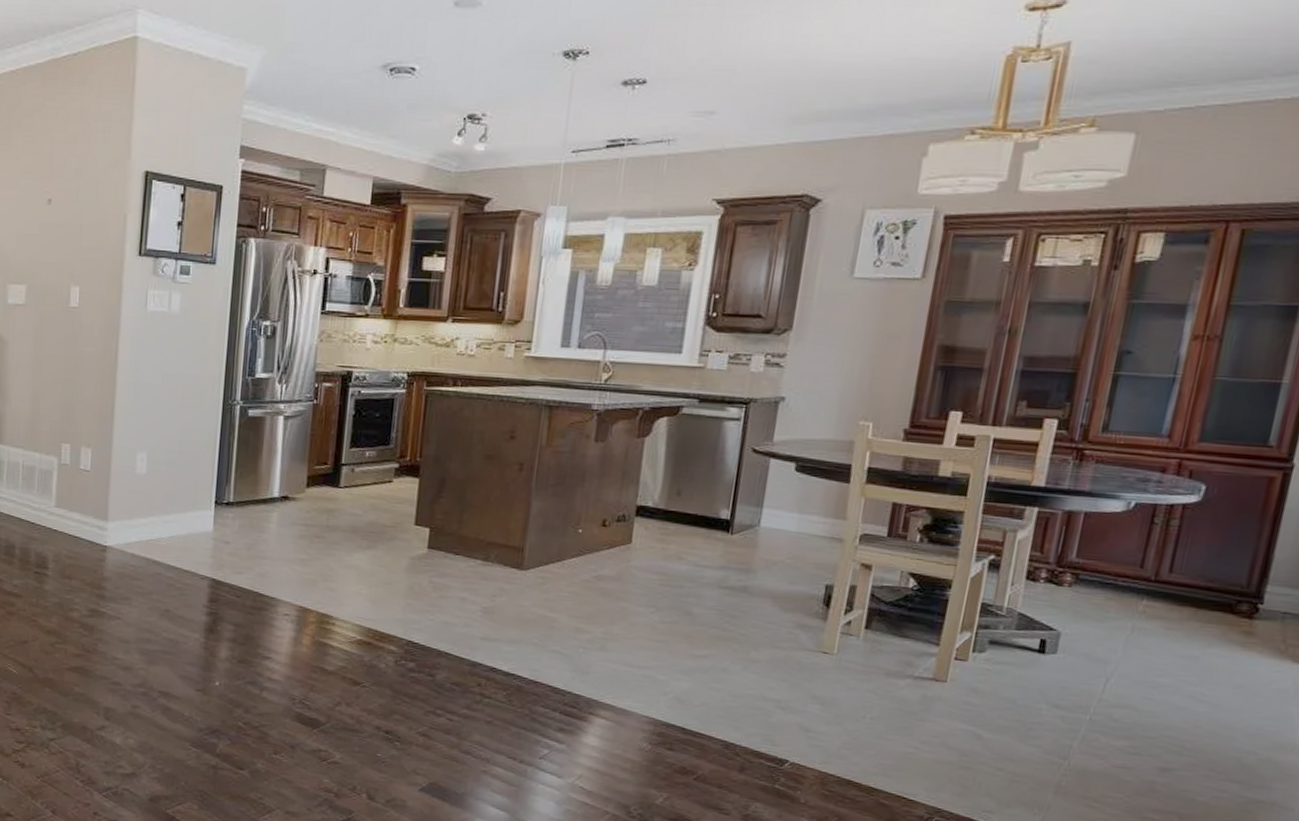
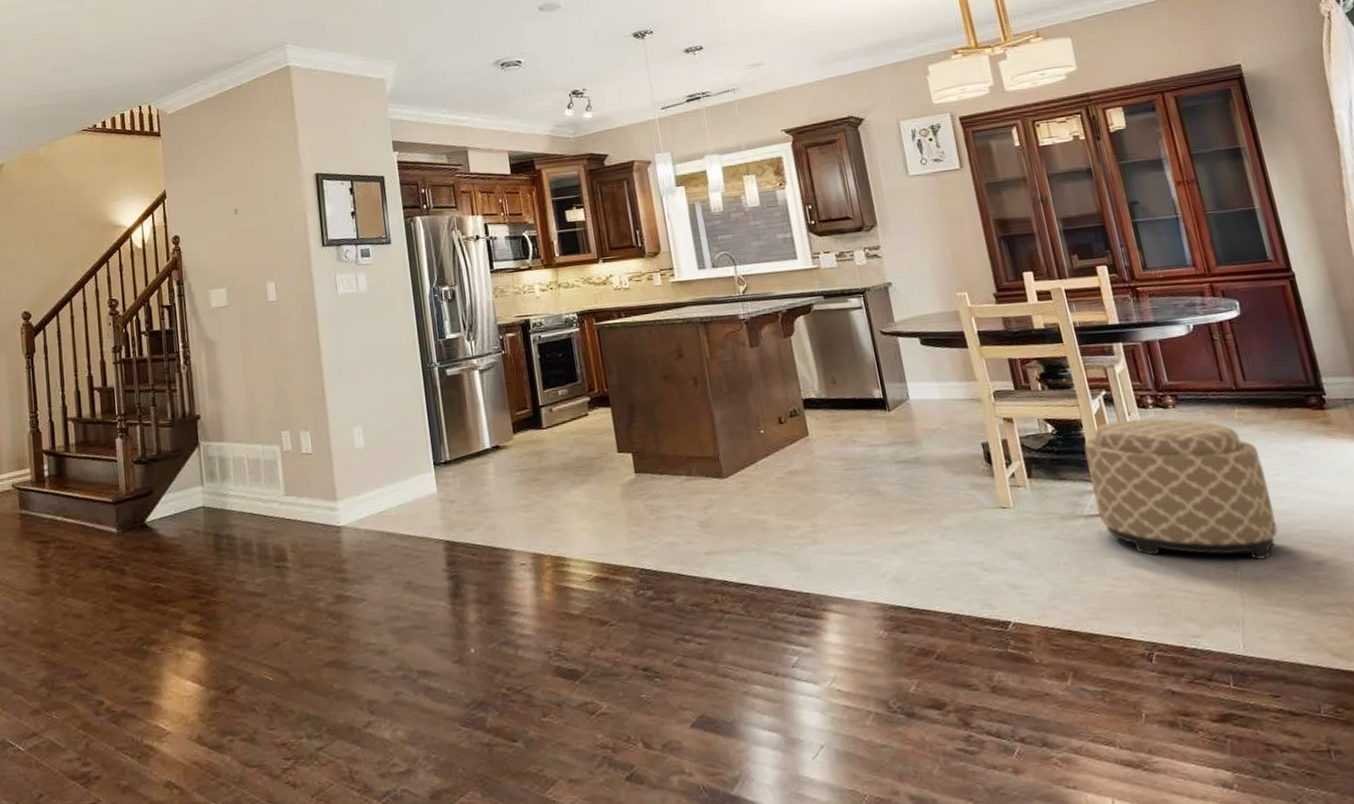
ottoman: none [931,588,1150,755] -> present [1084,418,1278,560]

